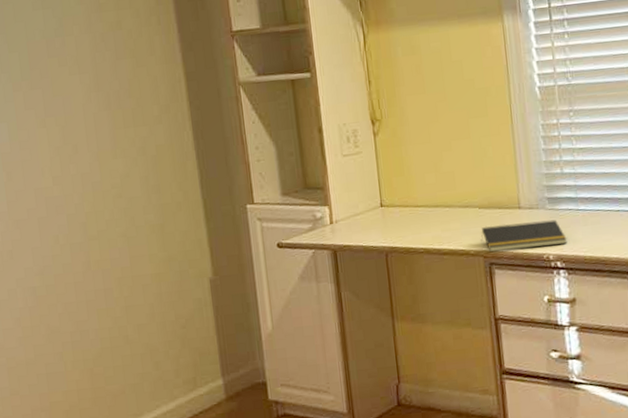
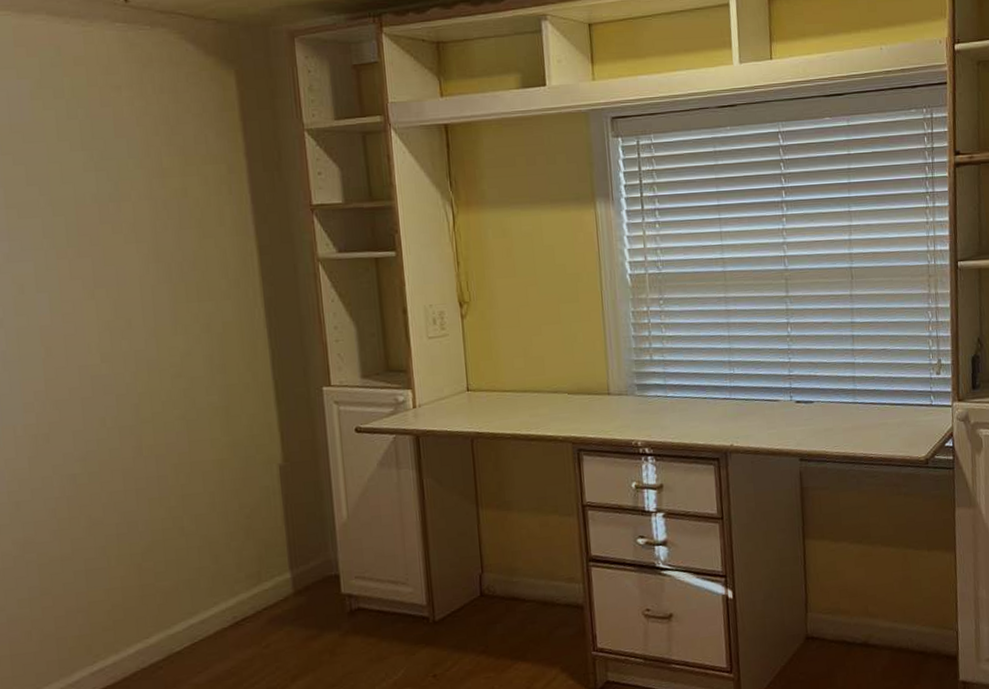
notepad: present [481,219,568,252] -> none [569,406,656,438]

